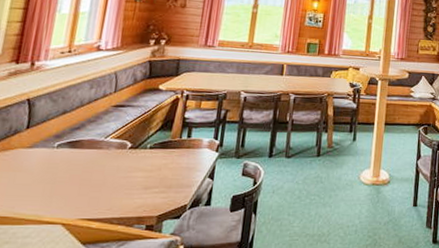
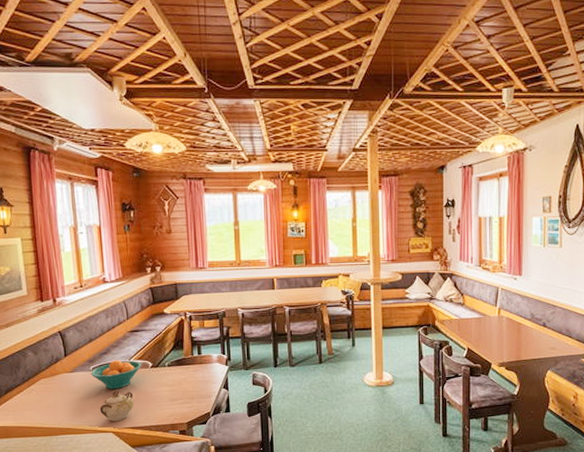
fruit bowl: none [53,137,120,172] -> present [90,360,142,390]
sugar bowl: none [53,173,100,211] -> present [100,391,134,422]

